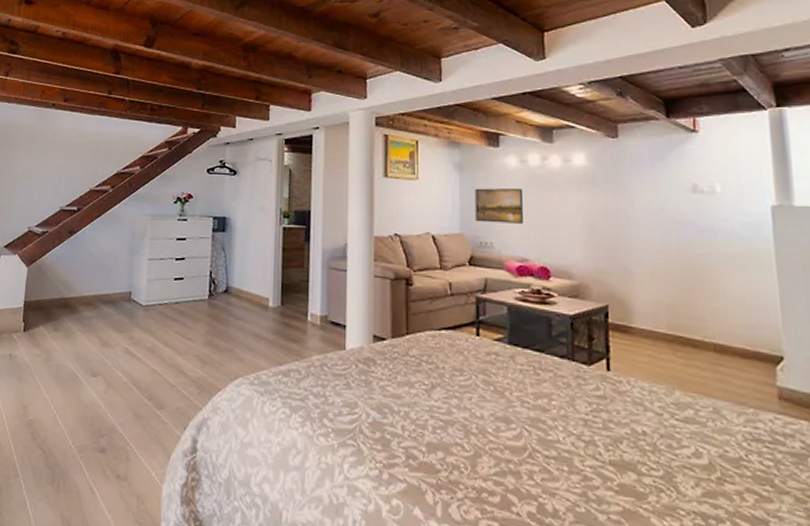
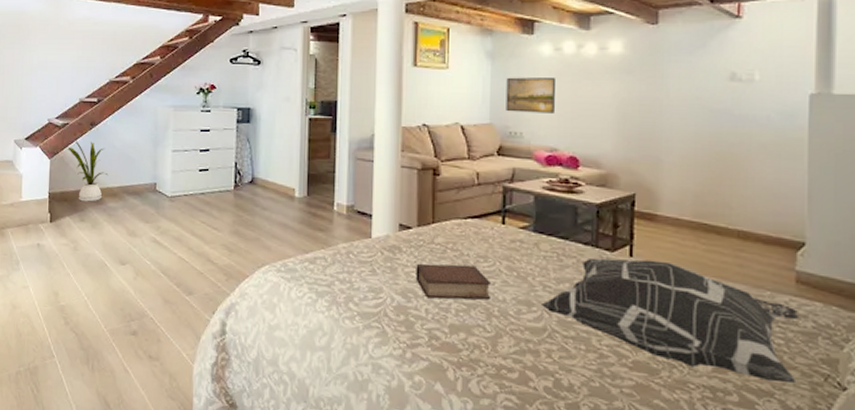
house plant: none [44,248,84,311] -> present [66,140,108,202]
book: none [391,376,469,417] -> present [415,263,492,301]
decorative pillow: none [521,371,791,511] -> present [542,257,800,384]

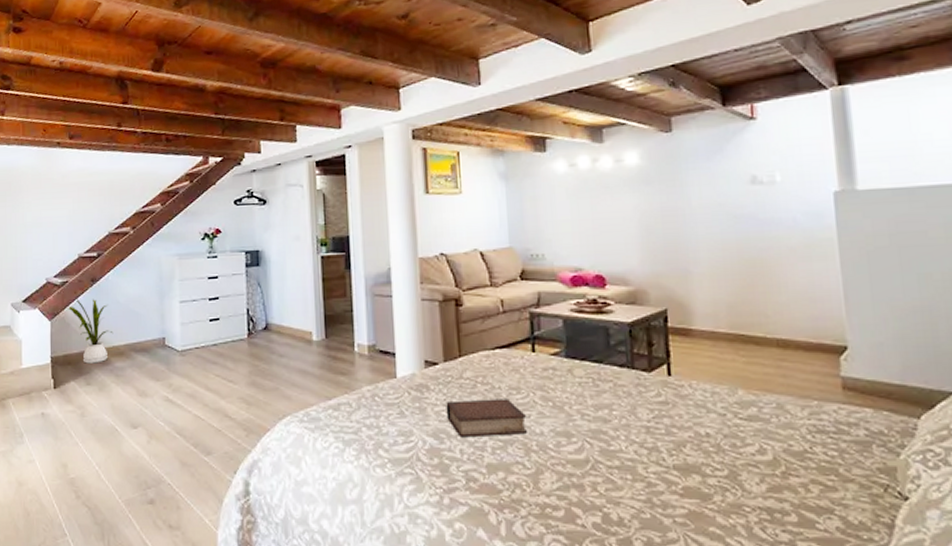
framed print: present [506,77,555,113] -> none [522,195,575,234]
decorative pillow: present [542,257,800,384] -> none [582,378,856,498]

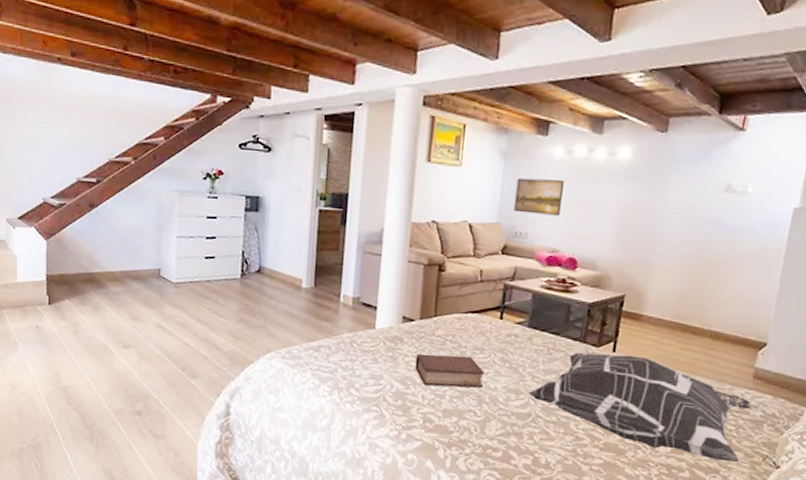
house plant: present [67,298,114,364] -> none [63,221,110,286]
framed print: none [522,195,575,234] -> present [513,178,564,216]
decorative pillow: none [582,378,856,498] -> present [529,352,752,463]

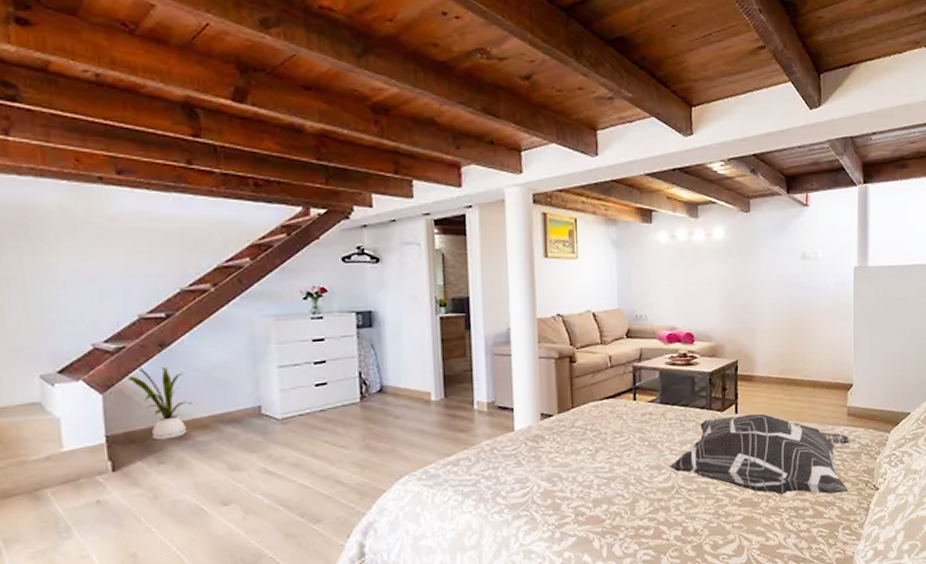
house plant: none [63,221,110,286] -> present [125,366,193,440]
book: present [415,353,486,389] -> none [559,442,628,479]
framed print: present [513,178,564,216] -> none [631,263,672,297]

